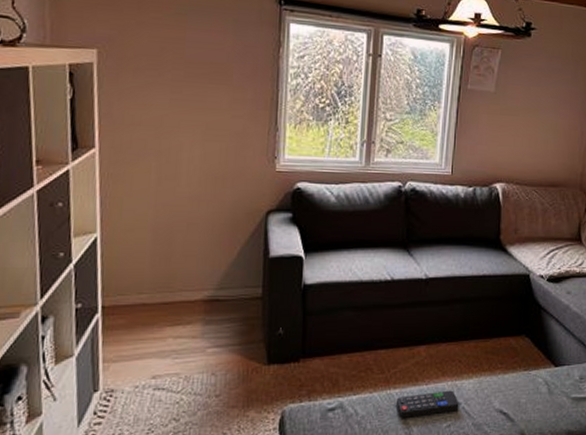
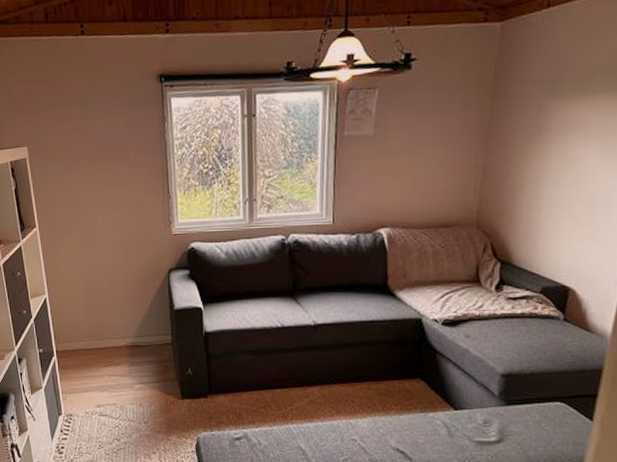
remote control: present [395,390,459,418] -> none [294,427,355,450]

